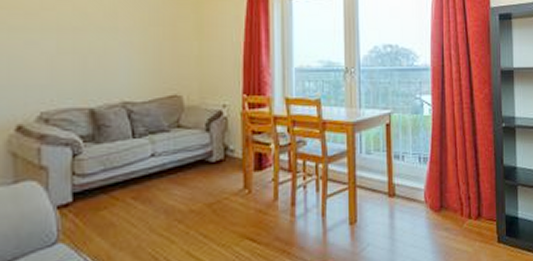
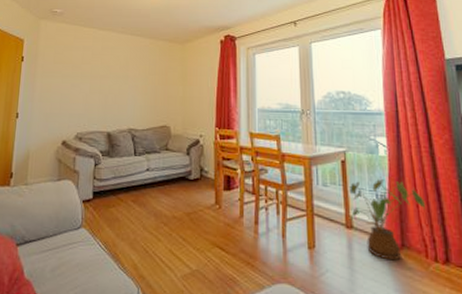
house plant: none [394,141,464,224] -> present [350,179,426,261]

